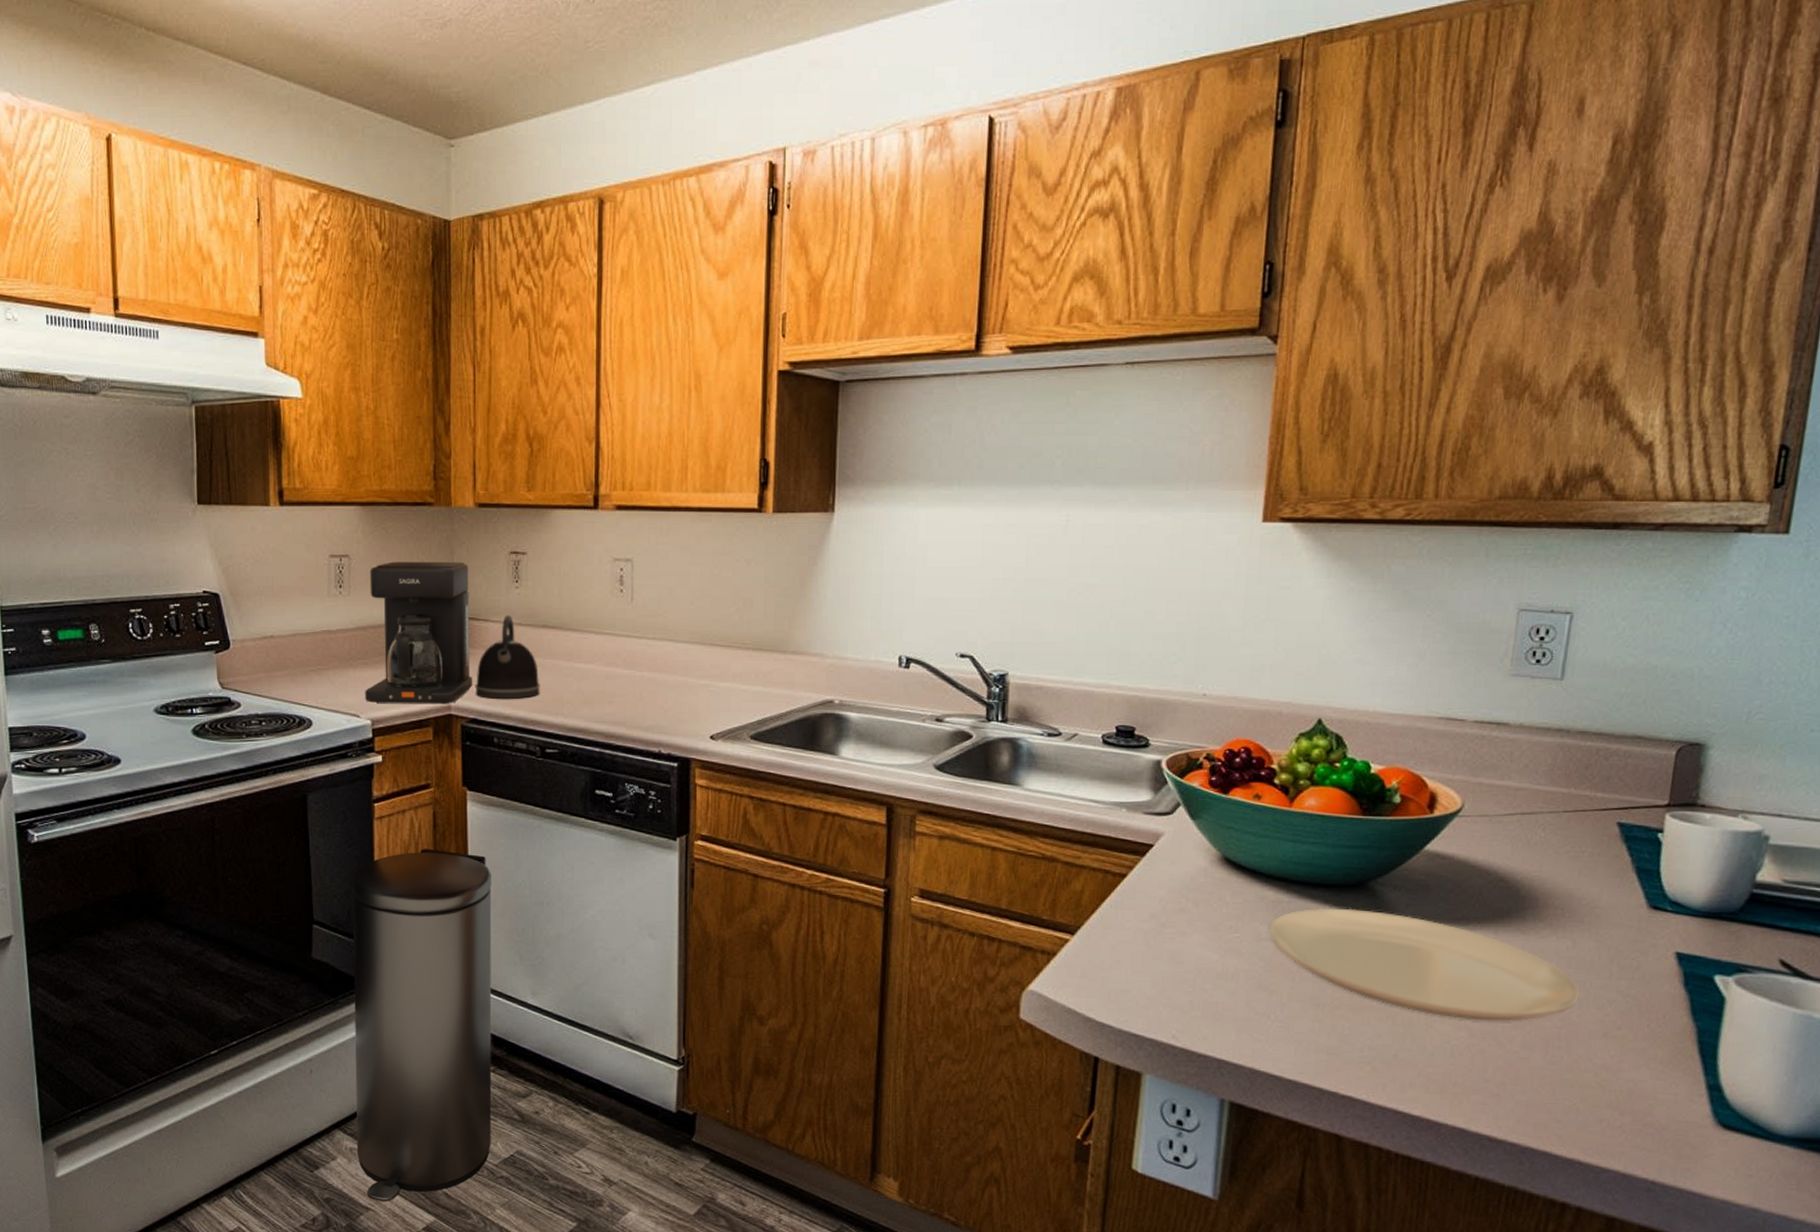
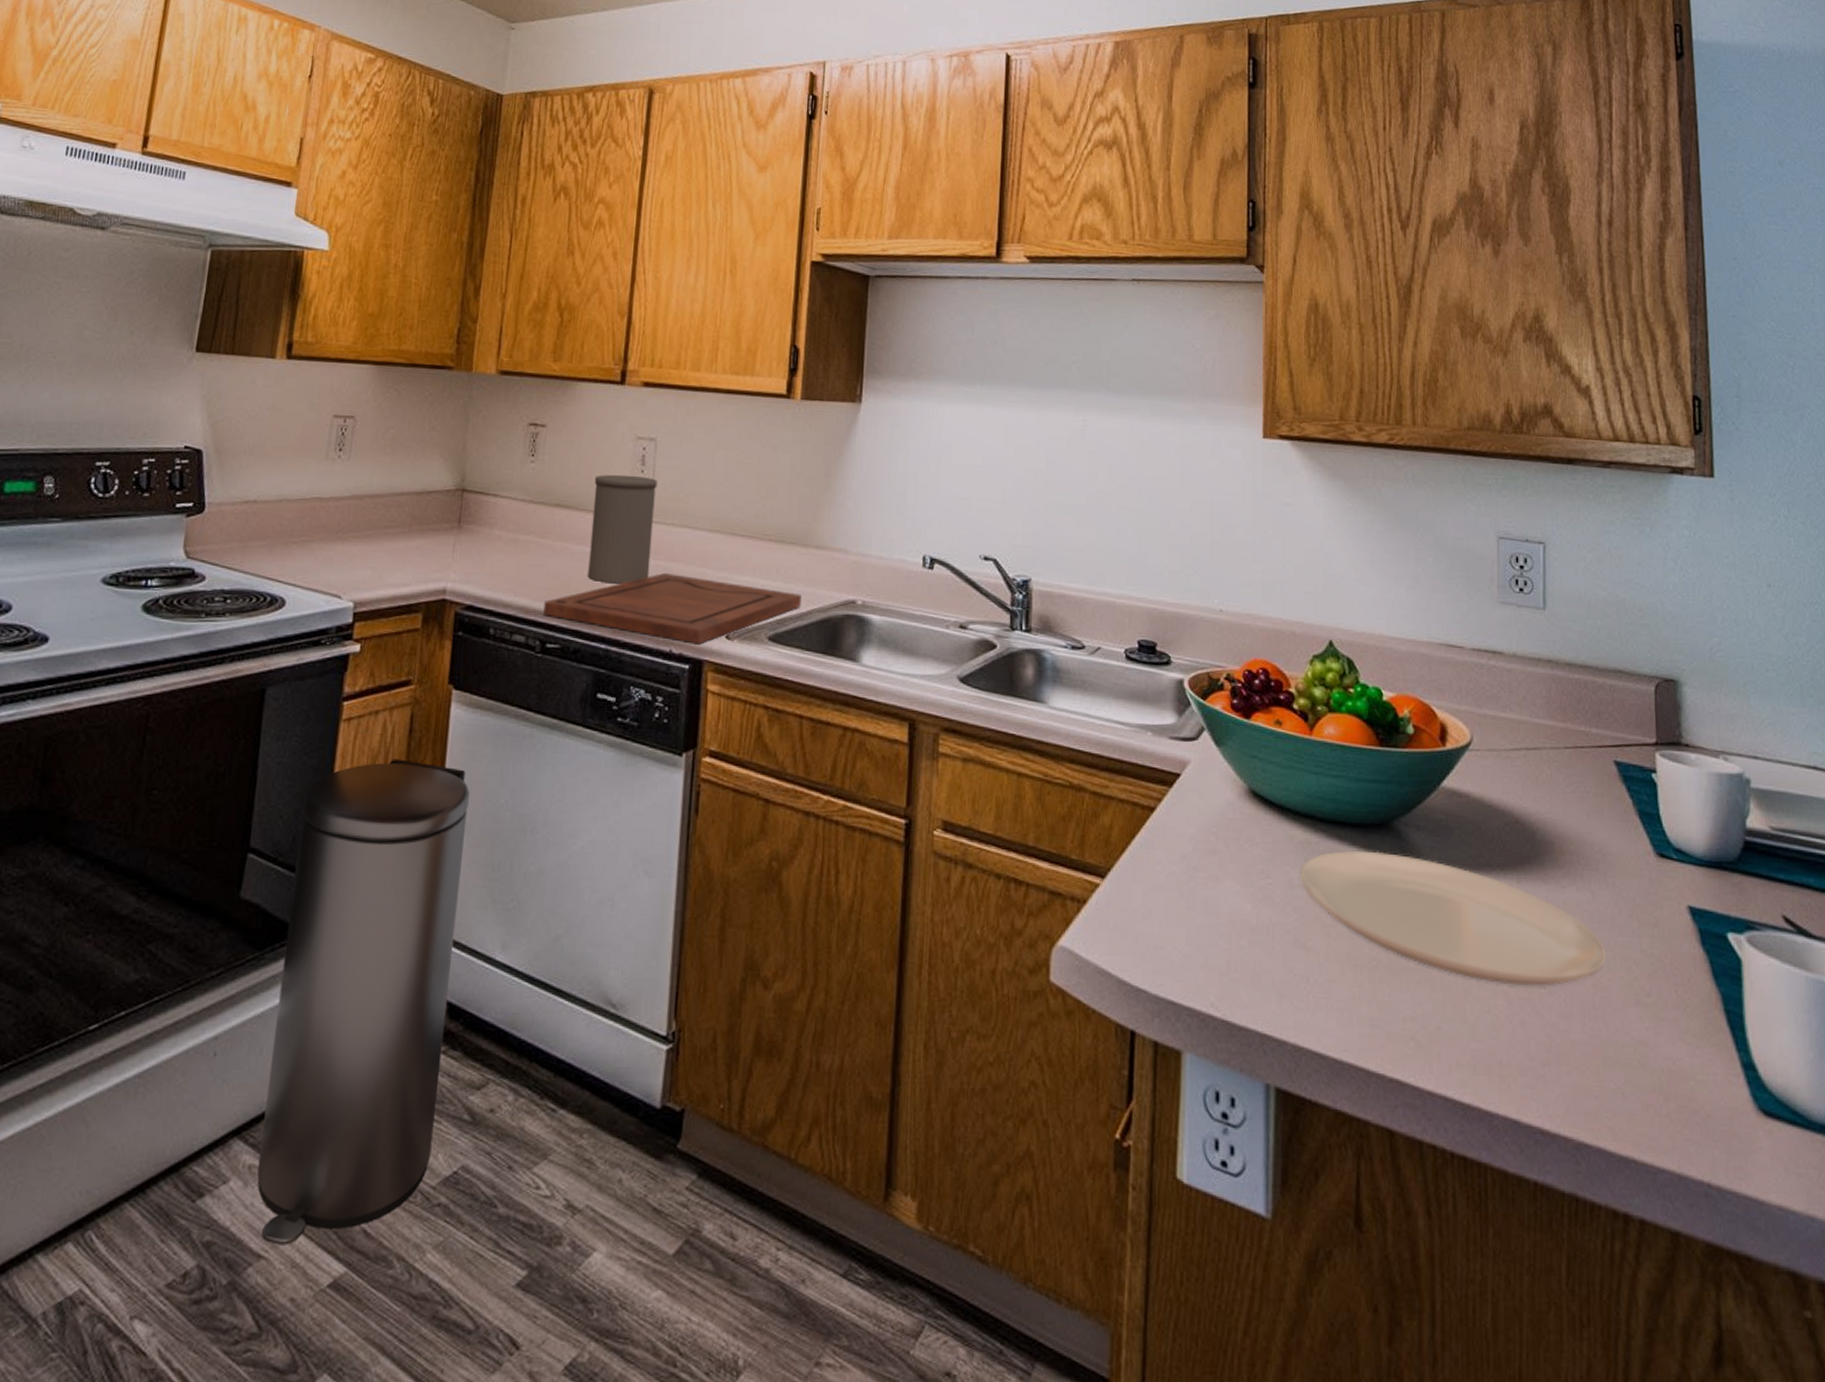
coffee maker: present [365,561,473,705] -> none [350,426,483,588]
kettle: present [475,615,540,700] -> none [475,491,547,585]
cutting board: none [540,683,780,745] -> present [543,573,801,645]
canister: none [576,595,637,695] -> present [587,474,658,584]

